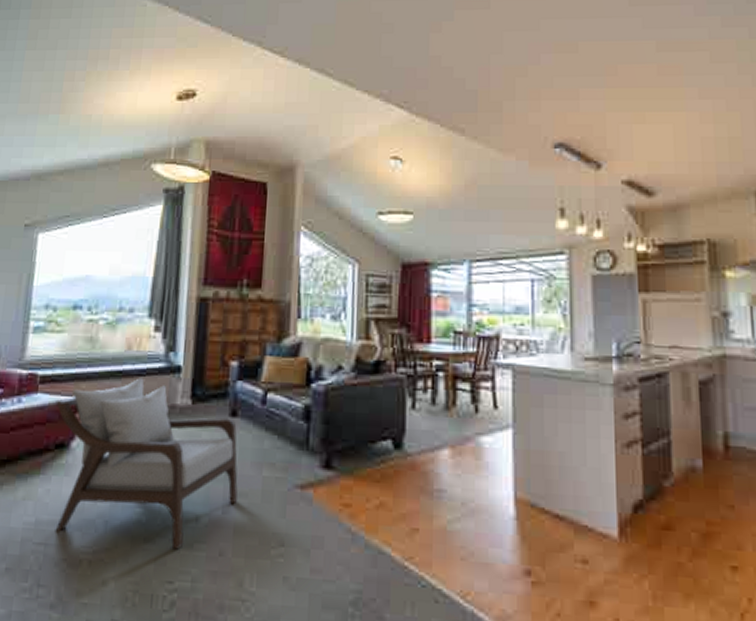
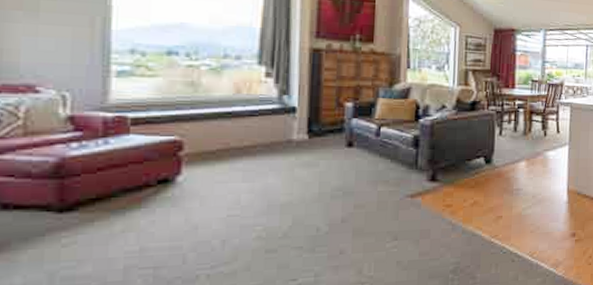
armchair: present [55,378,238,550] -> none [154,118,356,256]

